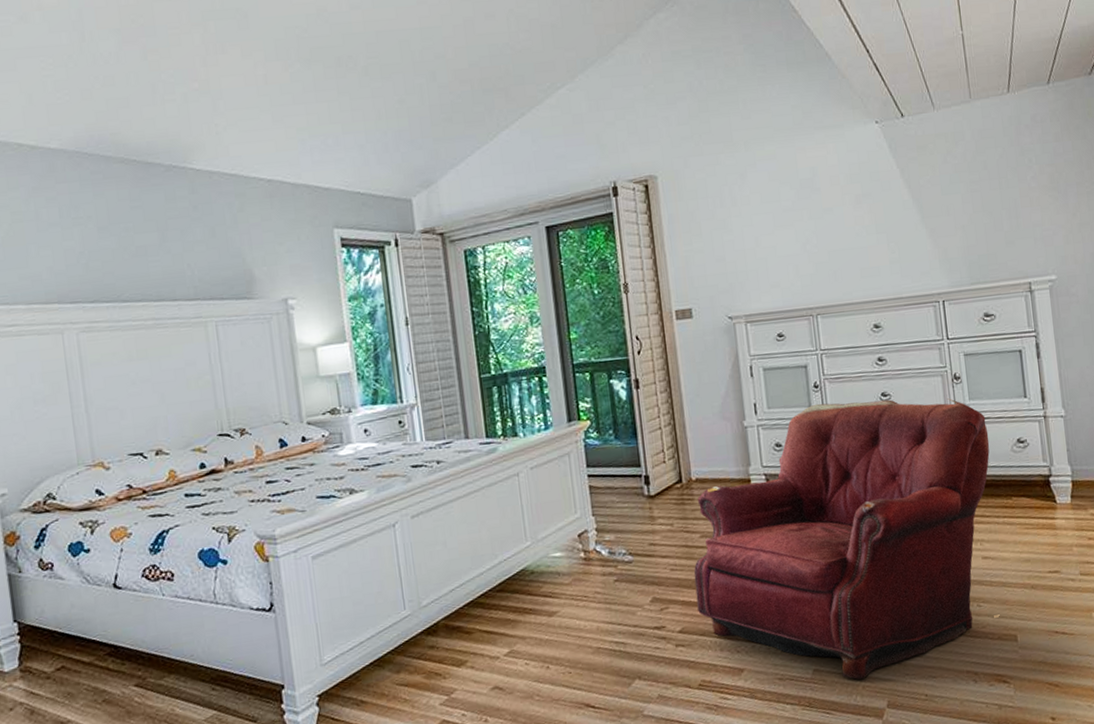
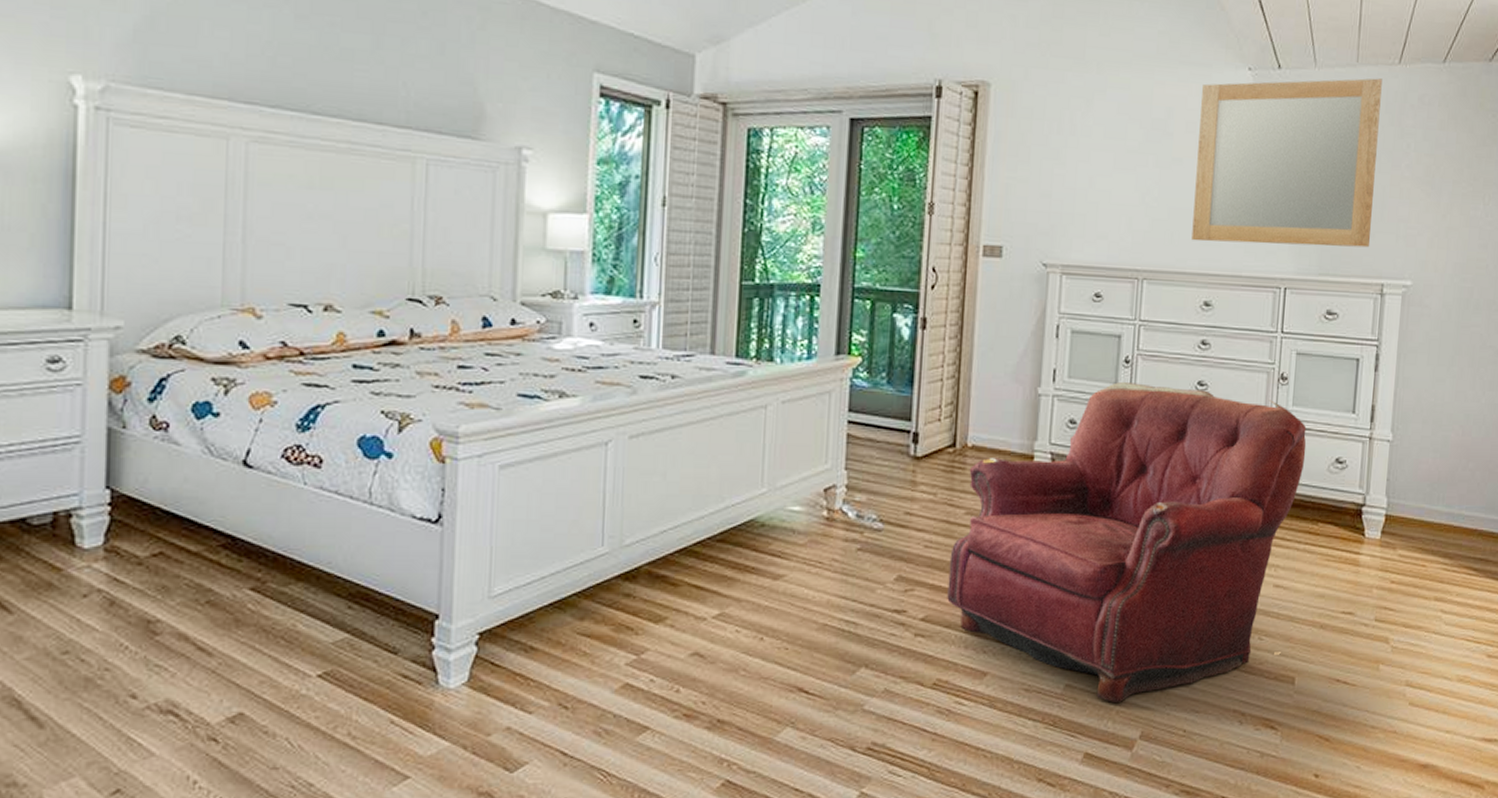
home mirror: none [838,108,1012,275] -> present [1191,78,1382,248]

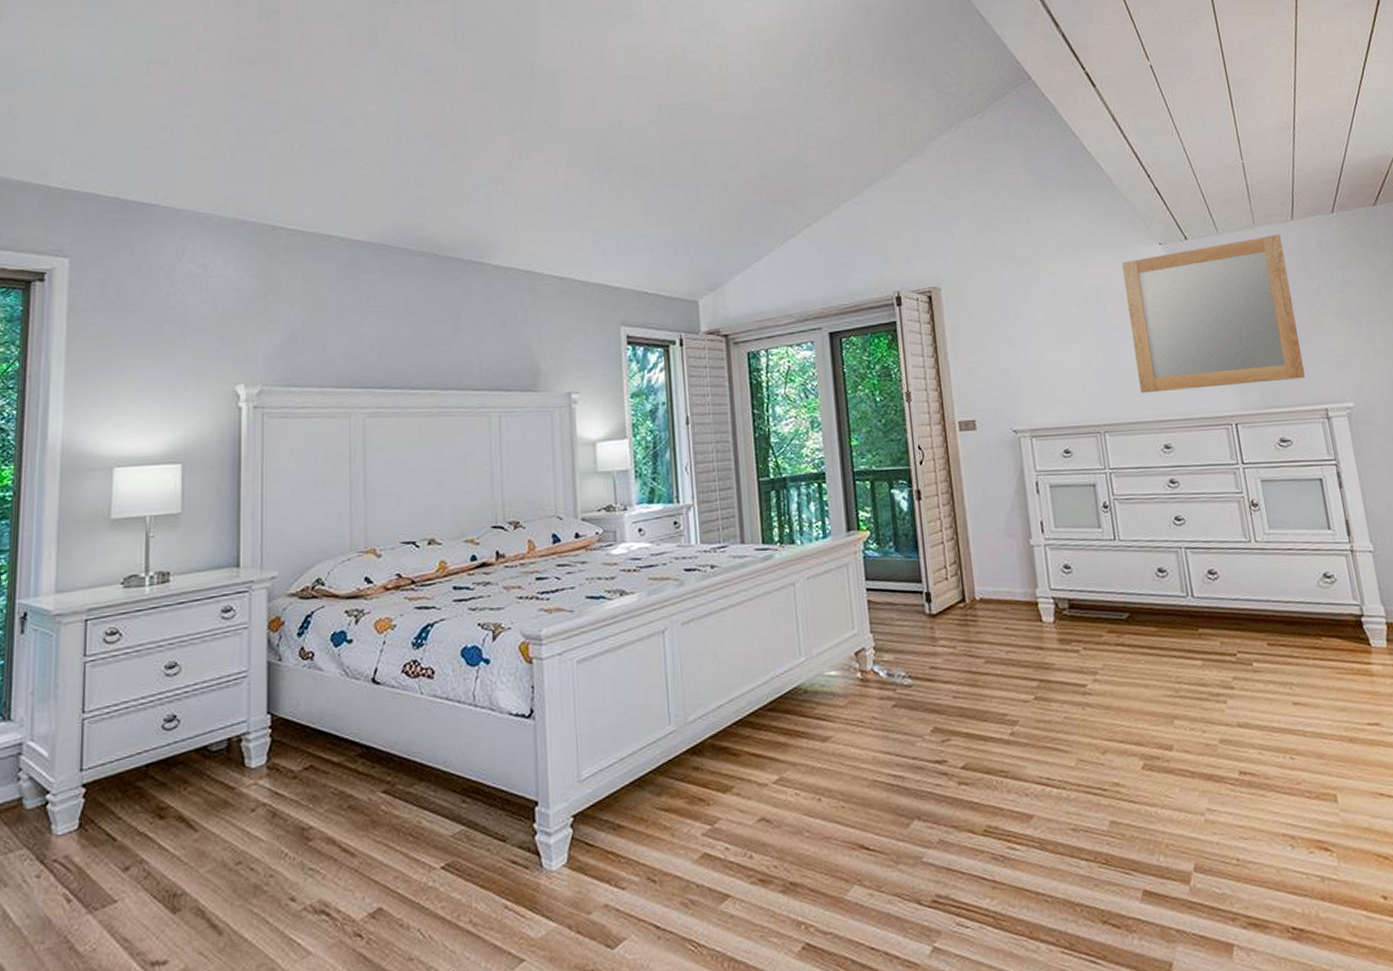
armchair: present [947,381,1307,702] -> none [977,524,1295,836]

